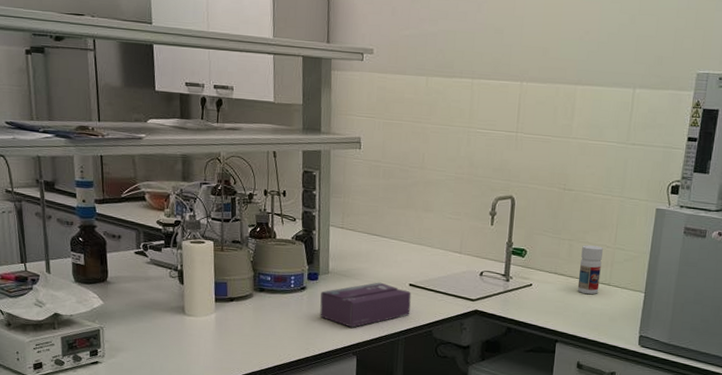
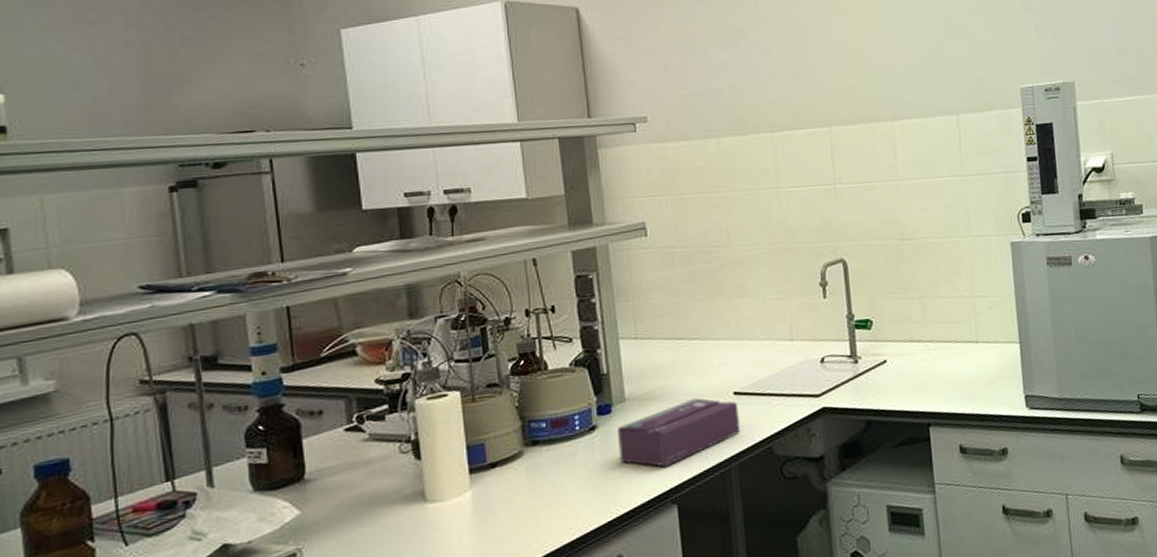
pill bottle: present [577,245,603,295] -> none [936,298,967,359]

